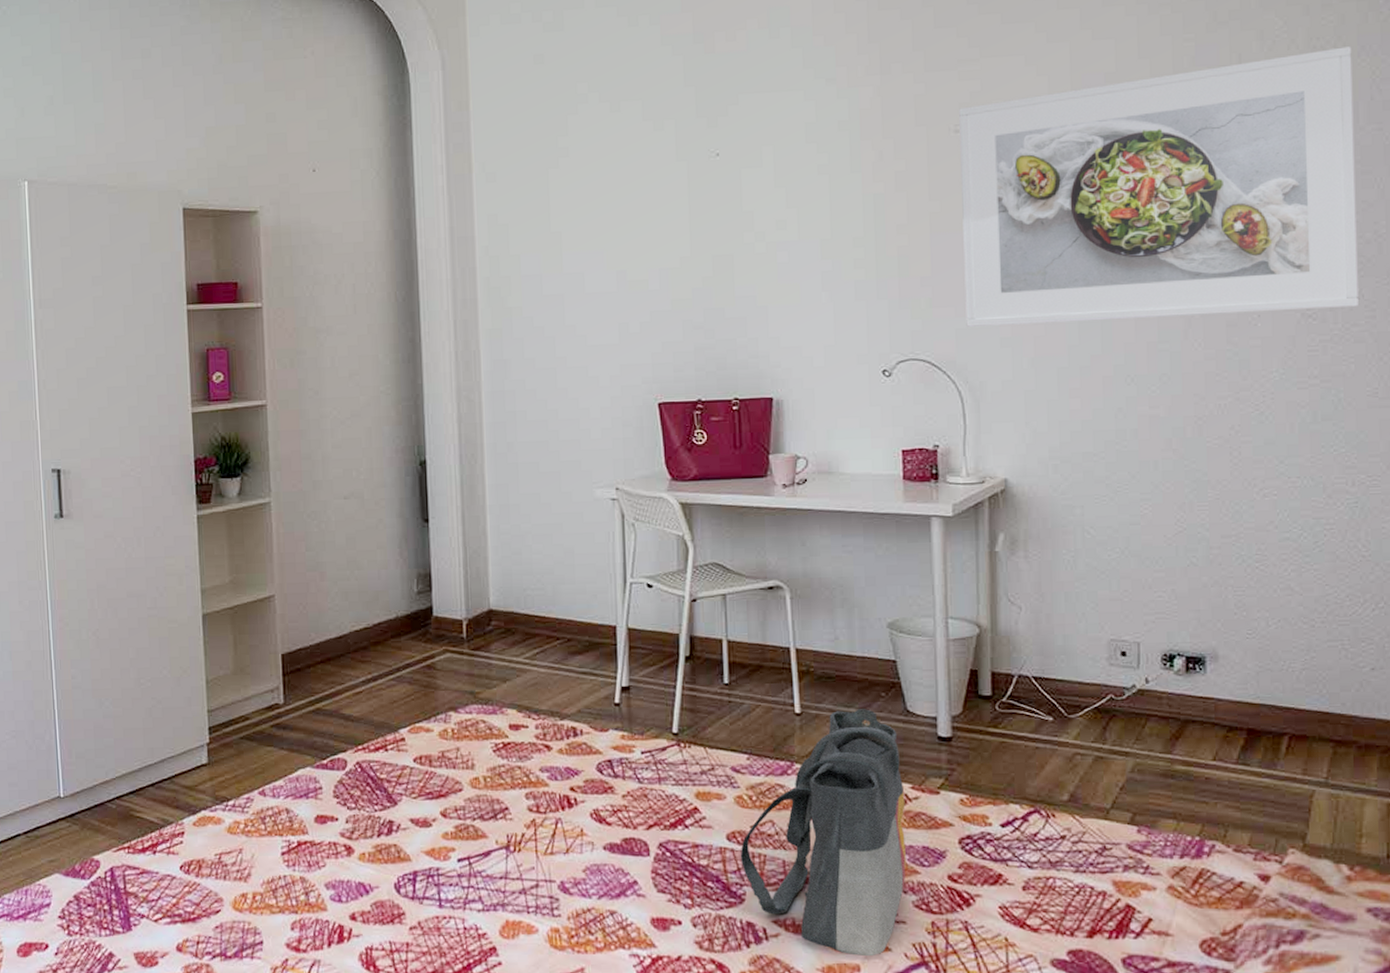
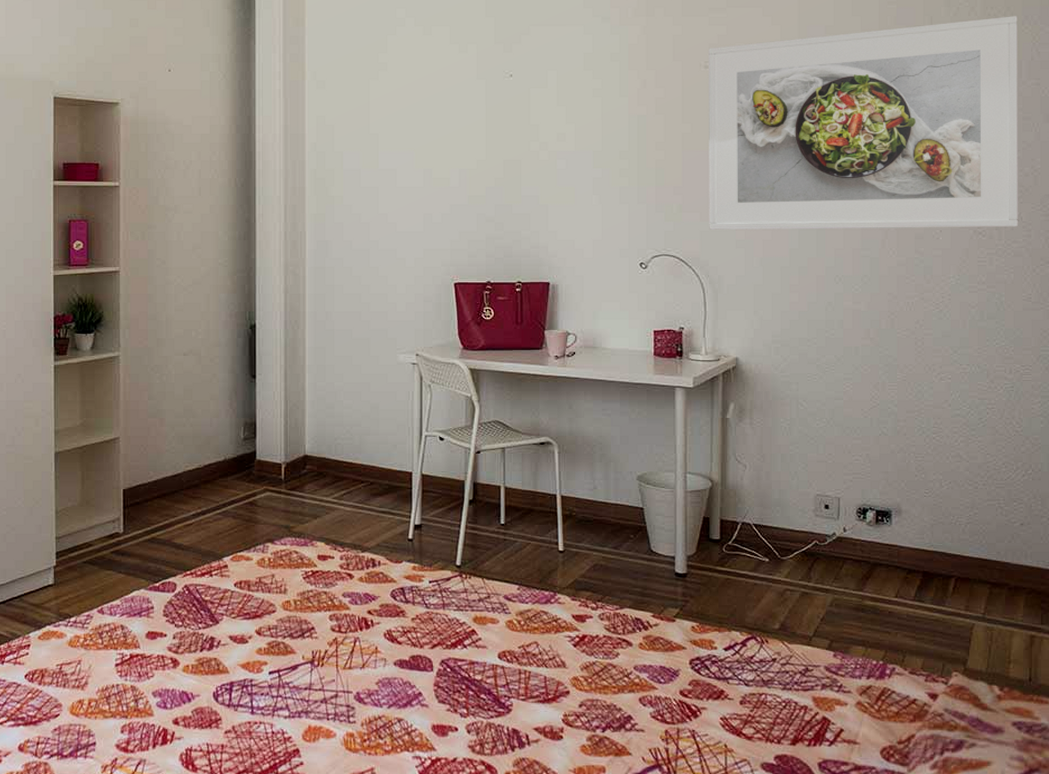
tote bag: present [740,709,906,957] -> none [509,548,647,760]

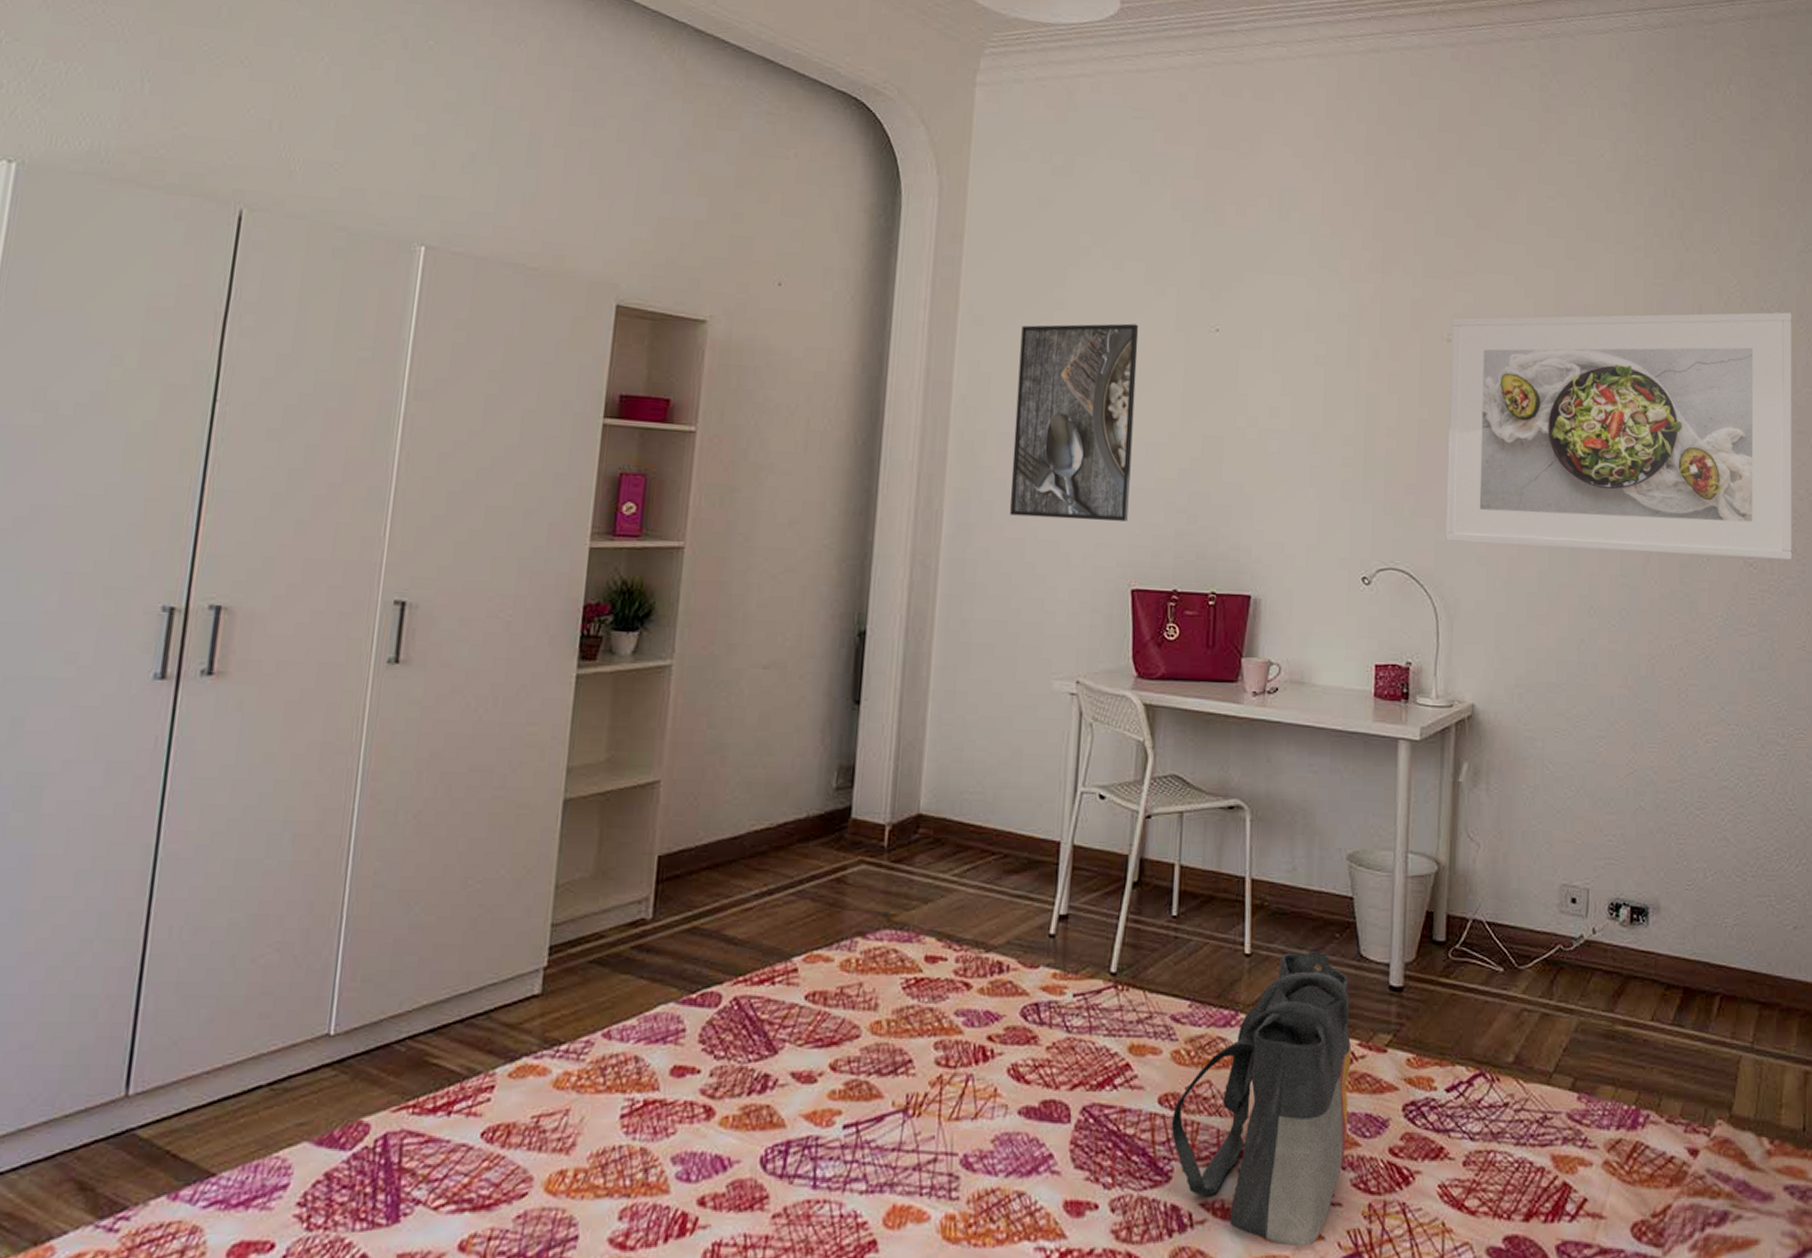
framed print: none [355,76,448,232] -> present [1010,323,1139,522]
tote bag: none [509,548,647,760] -> present [1171,951,1352,1247]

